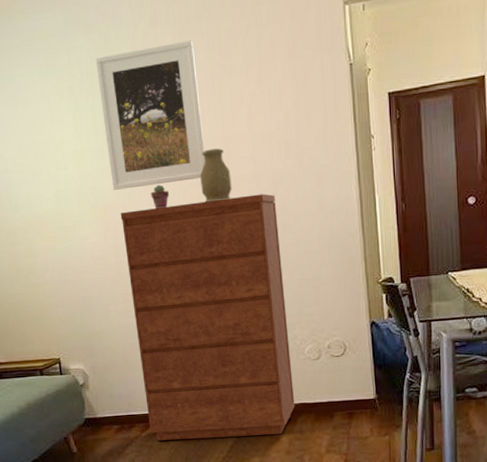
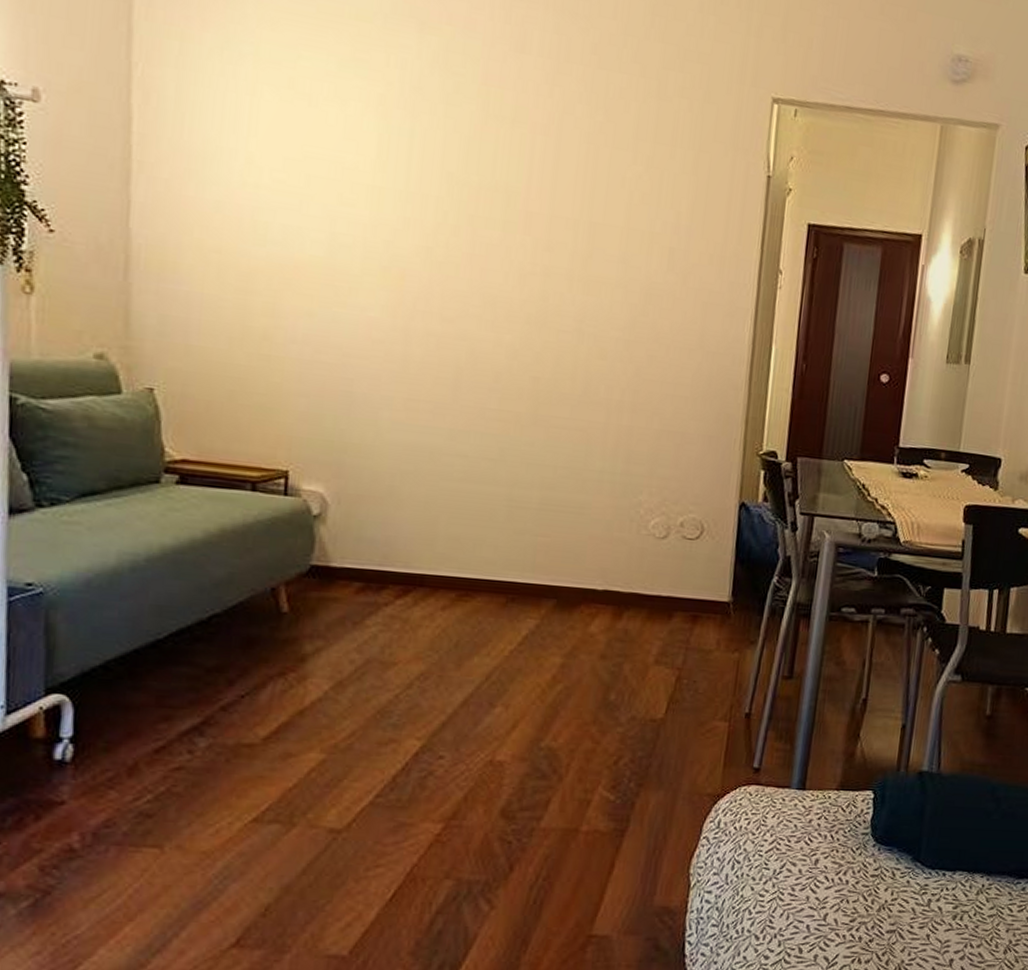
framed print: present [96,40,205,190] -> none [418,69,571,268]
dresser: present [120,193,295,441] -> none [408,286,645,631]
potted succulent: present [151,184,169,209] -> none [473,261,500,295]
decorative jar: present [200,148,232,203] -> none [546,232,591,305]

